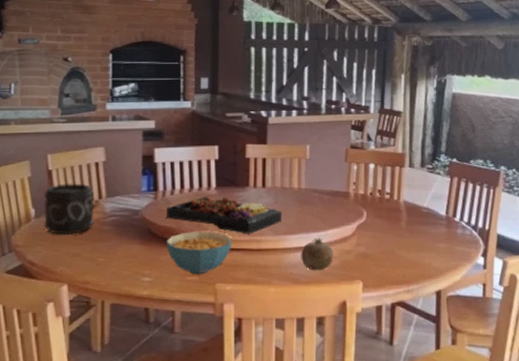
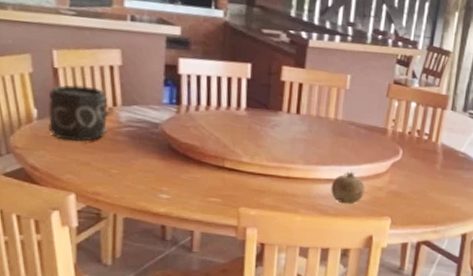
food platter: present [167,196,283,234] -> none [190,116,316,161]
cereal bowl: present [167,231,233,275] -> none [188,151,260,197]

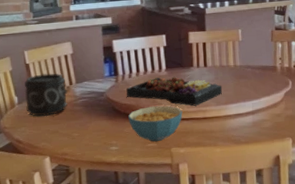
cereal bowl: none [188,151,260,197] -> present [128,105,183,142]
food platter: none [190,116,316,161] -> present [126,76,223,106]
fruit: present [331,171,365,204] -> none [239,105,267,133]

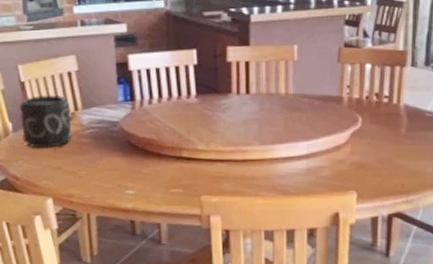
food platter: present [126,76,223,106] -> none [145,105,269,144]
cereal bowl: present [128,105,183,142] -> none [148,142,216,187]

